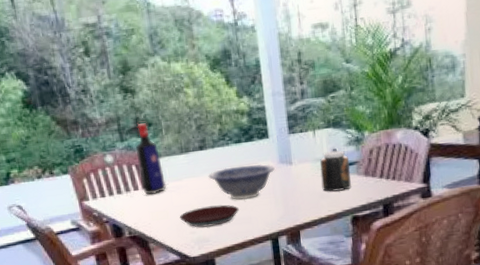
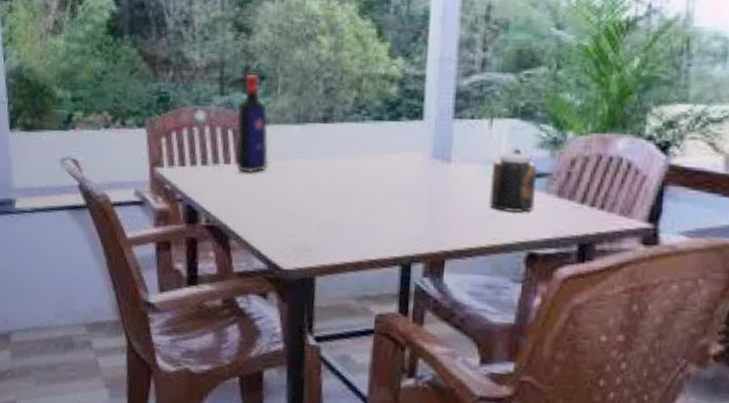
plate: present [179,205,239,228] -> none [277,202,362,232]
decorative bowl: present [208,164,275,200] -> none [328,152,424,202]

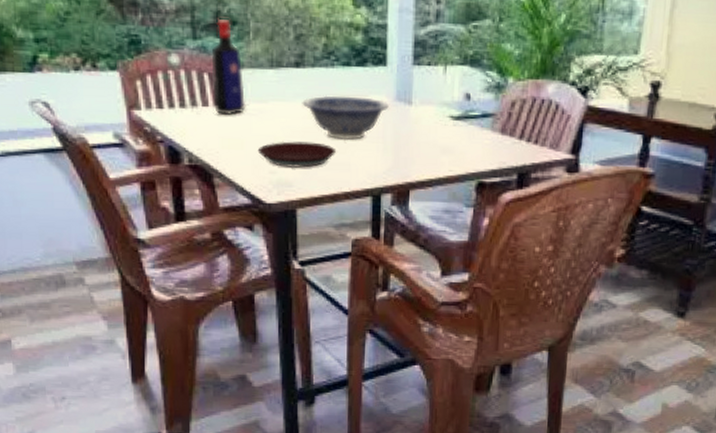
plate: none [277,202,362,232] -> present [257,141,336,168]
decorative bowl: none [328,152,424,202] -> present [302,95,389,141]
jar: present [489,151,538,213] -> none [445,94,485,148]

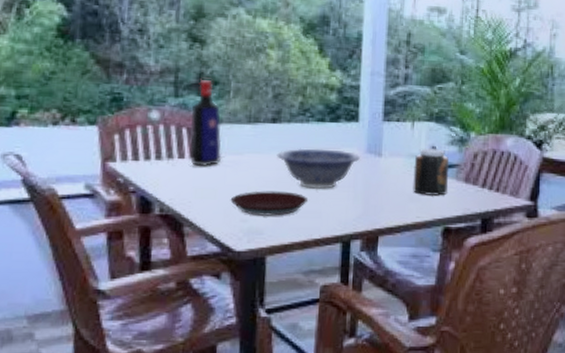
jar: none [445,94,485,148] -> present [413,147,450,196]

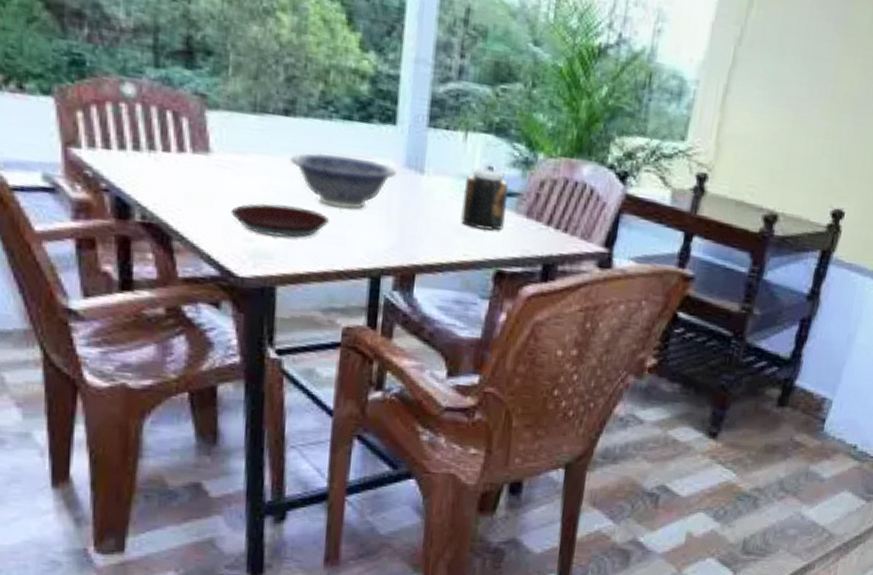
liquor bottle: present [189,79,222,166] -> none [176,44,219,166]

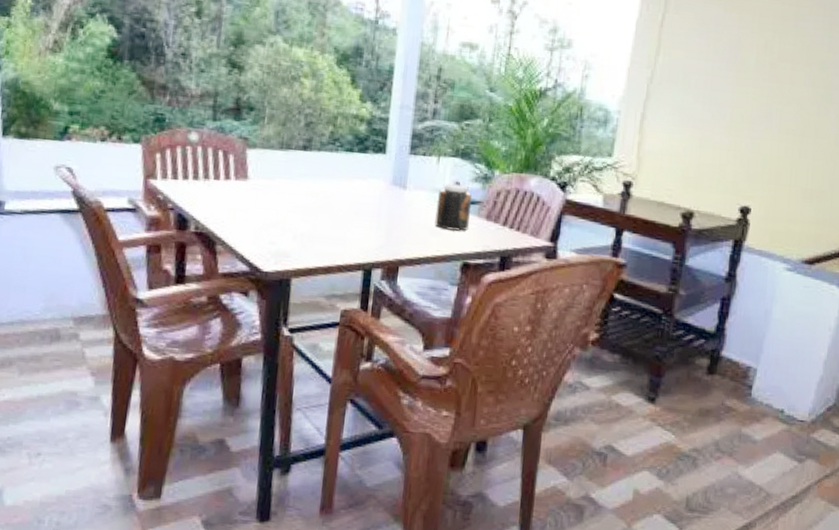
plate: present [230,203,329,238] -> none [260,215,333,241]
decorative bowl: present [290,152,397,210] -> none [306,176,385,218]

